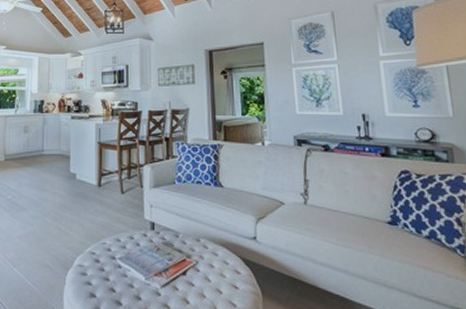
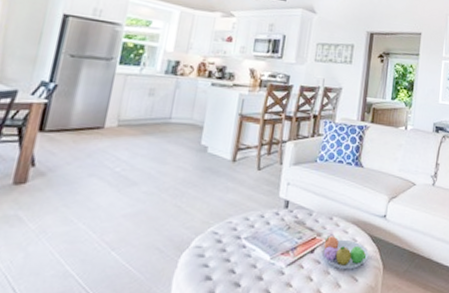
fruit bowl: none [193,258,243,294] -> present [321,236,369,270]

